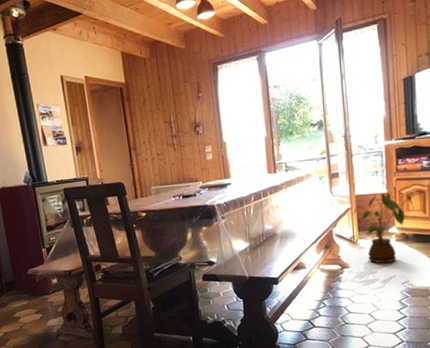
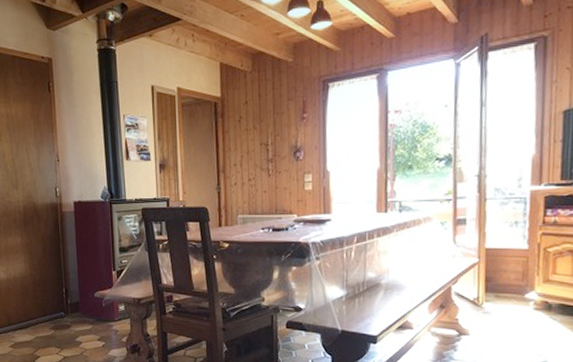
house plant: present [352,192,415,264] -> none [479,248,564,336]

